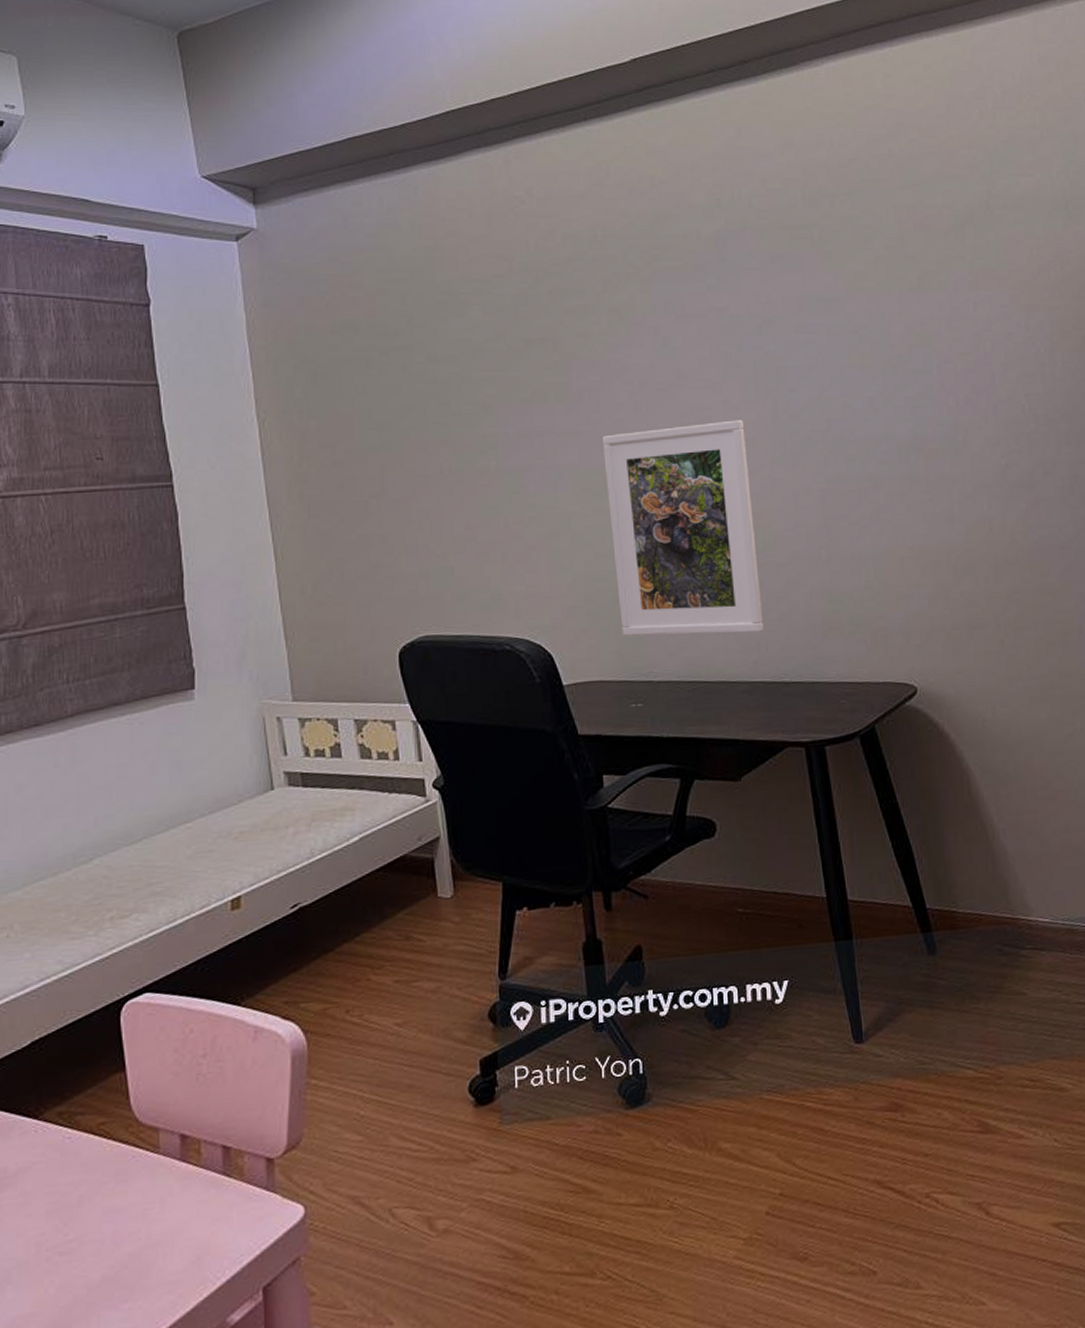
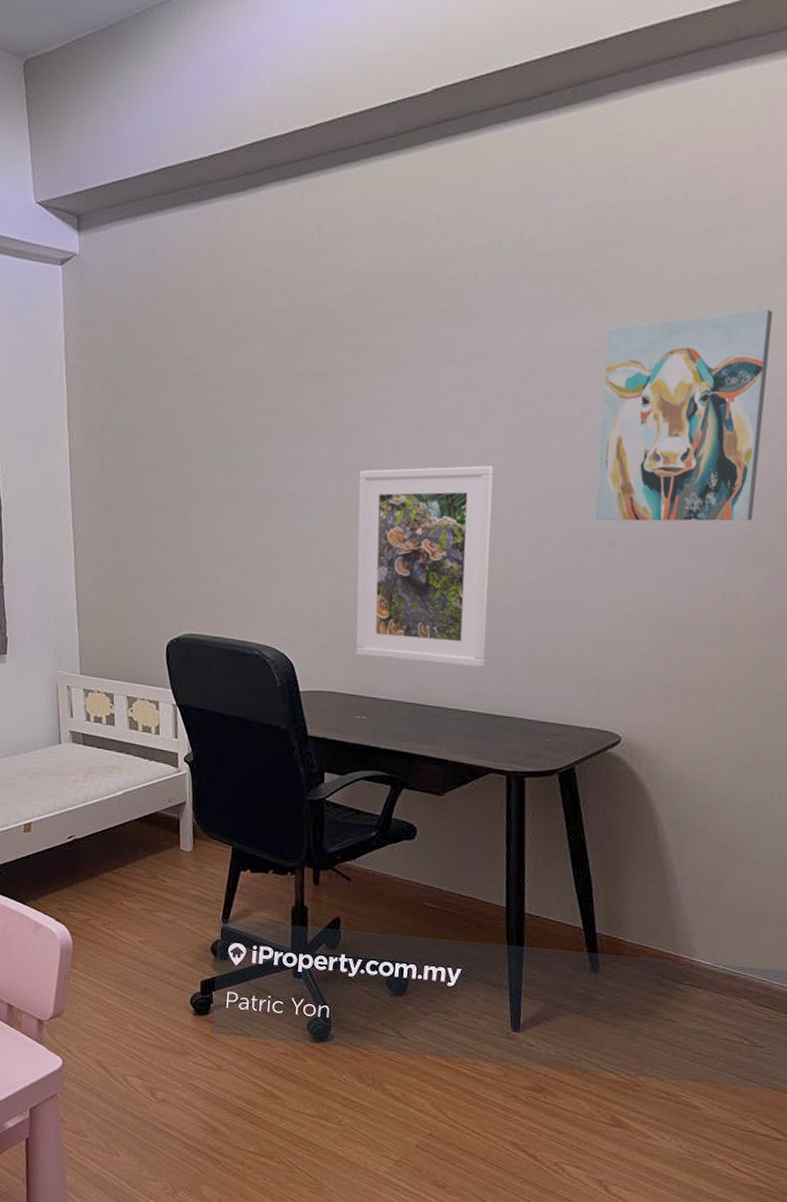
wall art: none [837,251,1005,465] -> present [594,309,773,521]

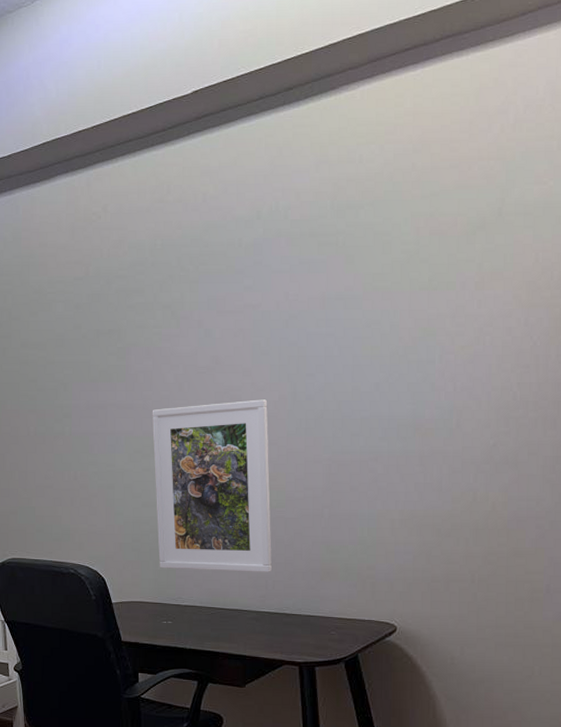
wall art: present [594,309,773,521] -> none [355,254,496,440]

